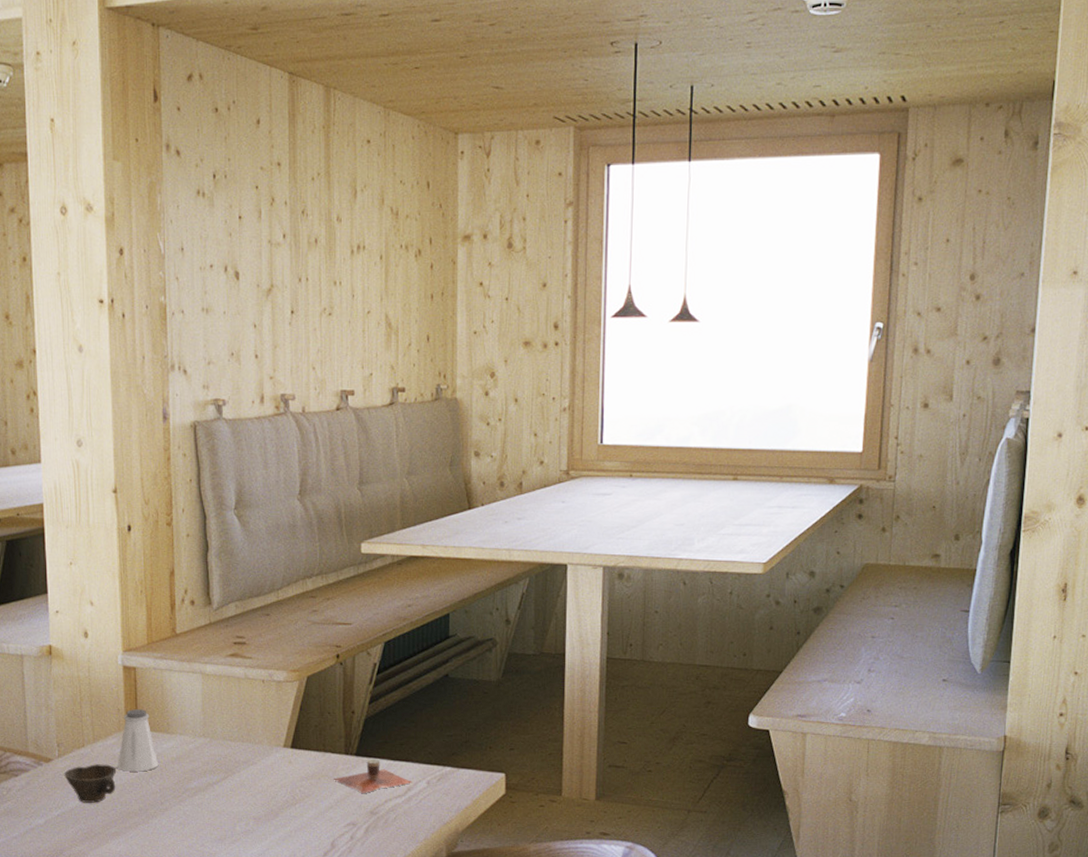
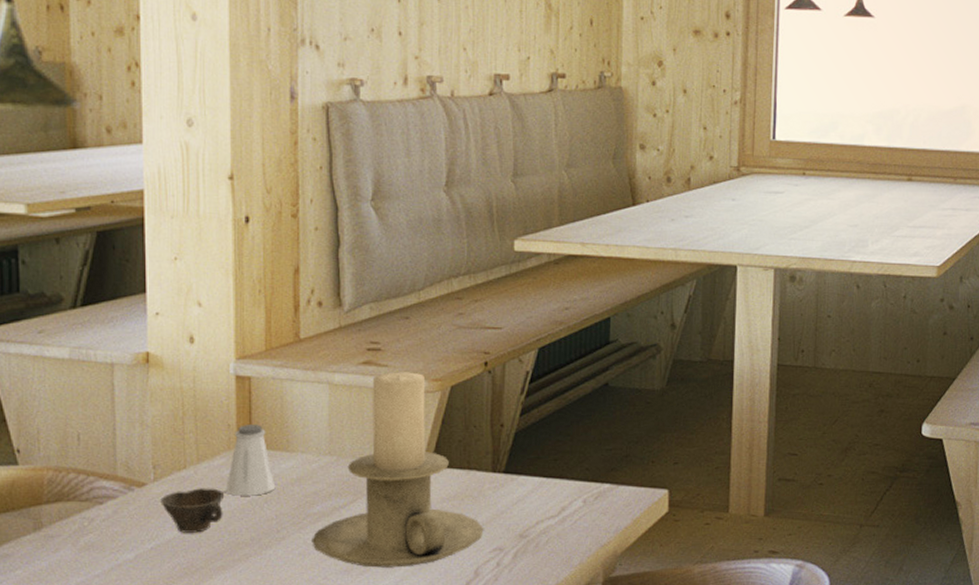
candle holder: none [190,663,339,838] -> present [312,372,484,568]
cup: present [333,759,412,793] -> none [478,476,567,514]

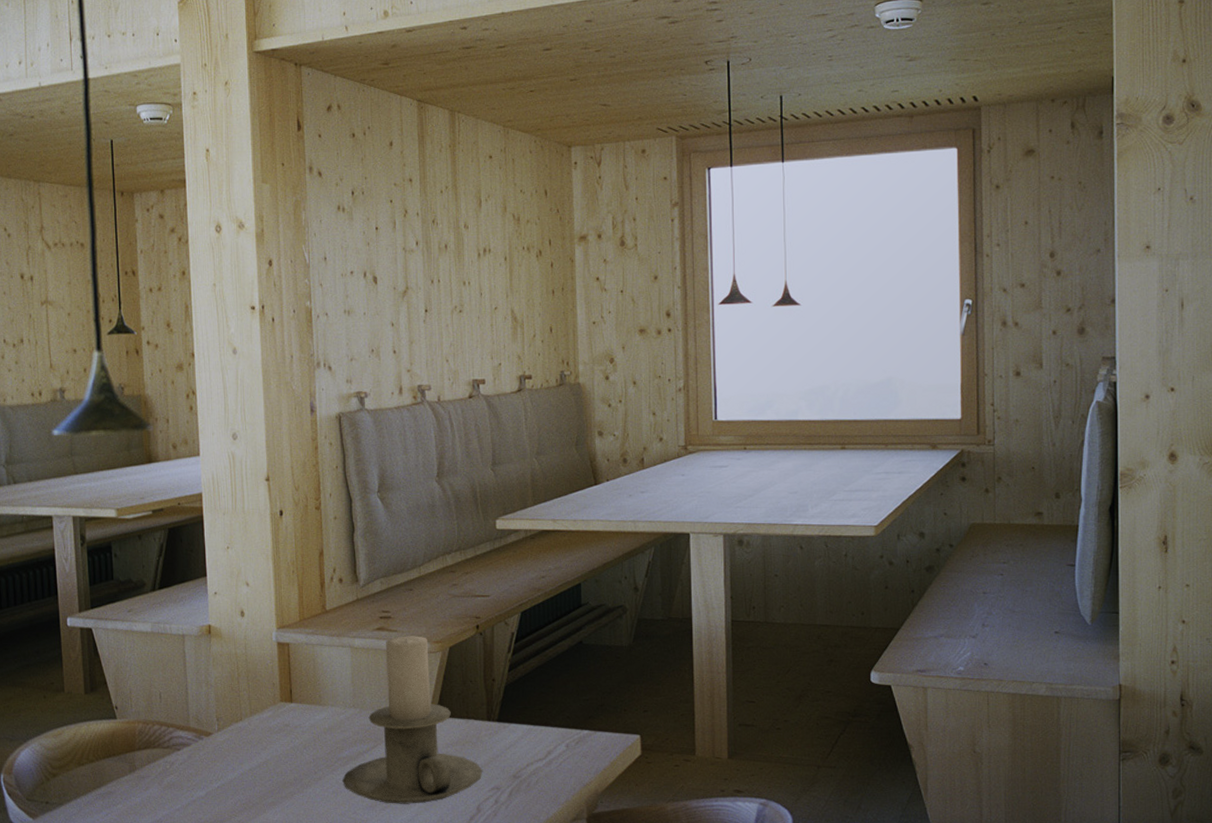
cup: present [160,488,225,533] -> none [223,737,273,774]
saltshaker: present [226,425,276,496] -> none [273,683,312,743]

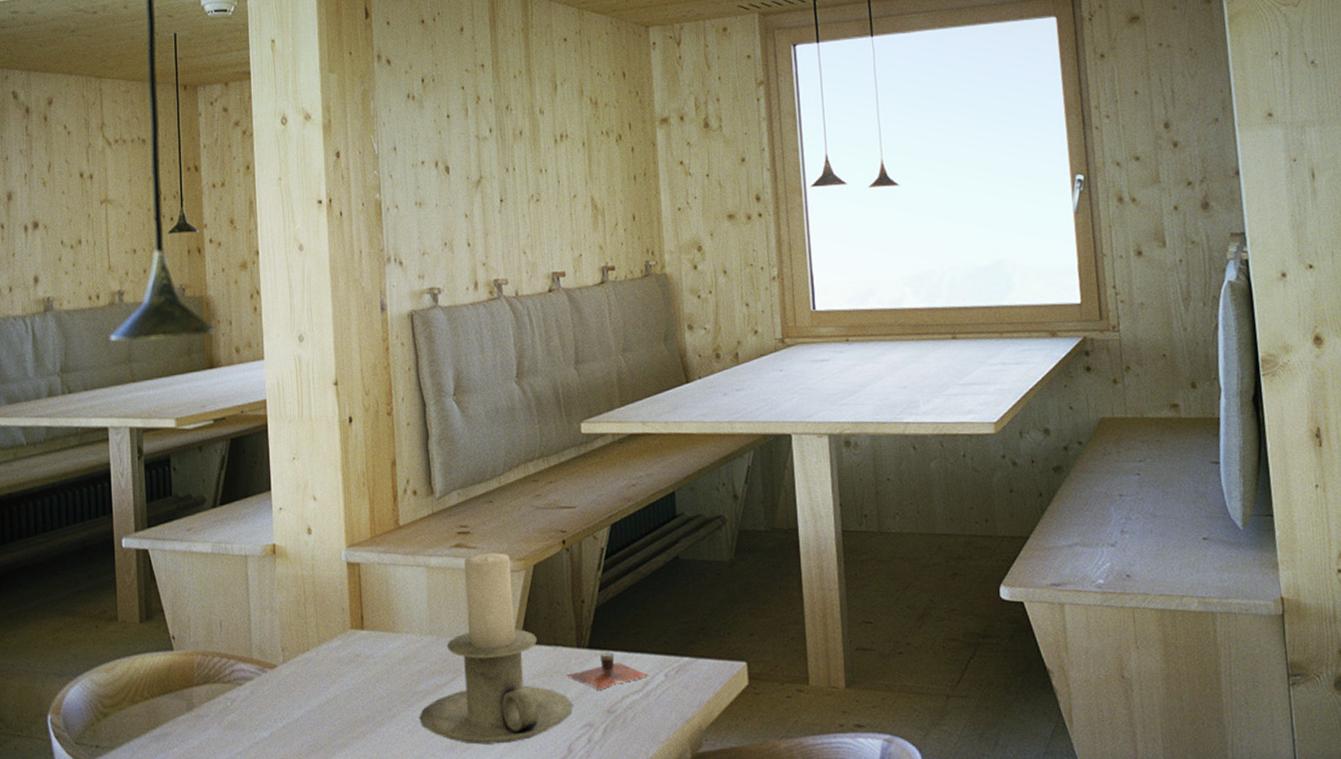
cup: none [476,724,552,758] -> present [566,651,649,690]

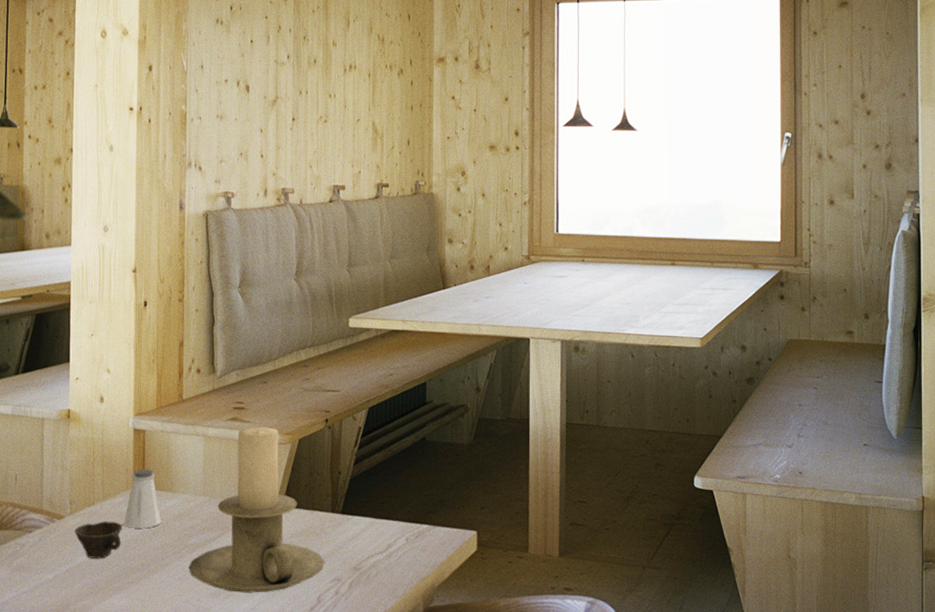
cup: none [289,668,342,712] -> present [74,521,123,559]
saltshaker: none [343,608,386,676] -> present [124,469,162,529]
cup: present [566,651,649,690] -> none [320,517,393,550]

